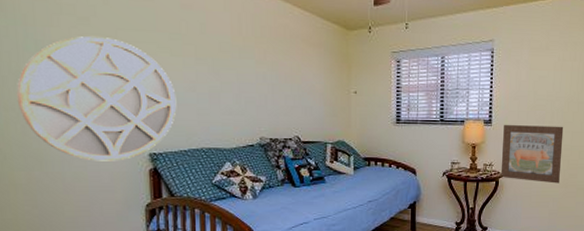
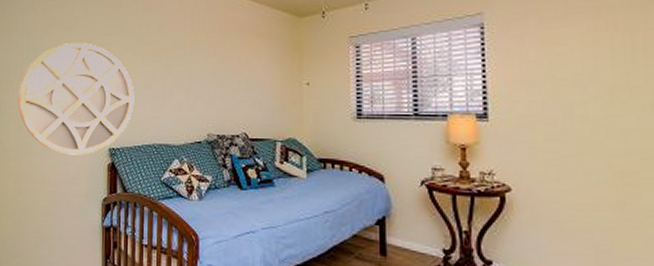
wall art: present [500,124,564,184] -> none [506,119,610,206]

